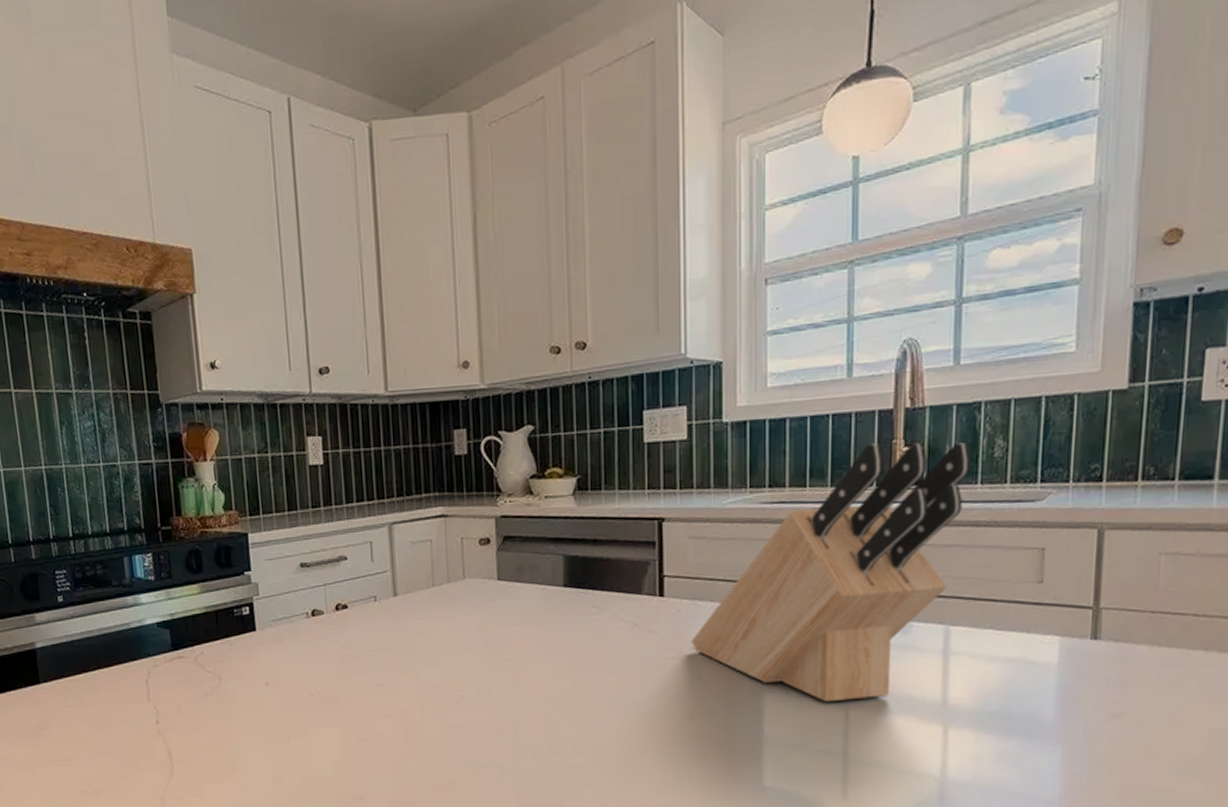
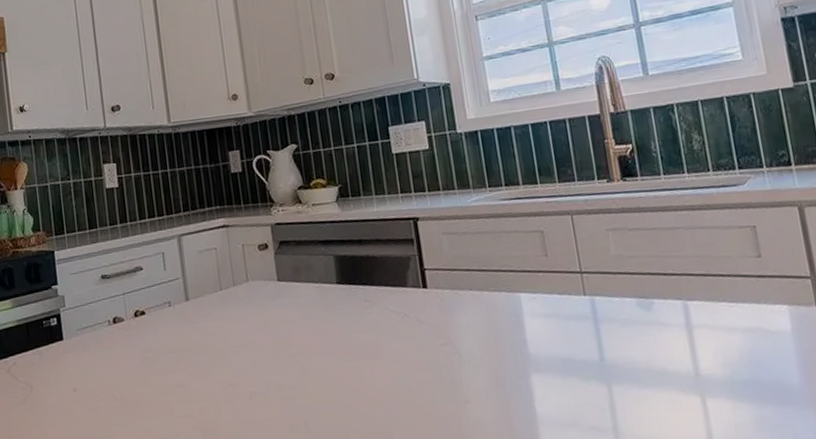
knife block: present [691,442,971,702] -> none [456,139,678,380]

